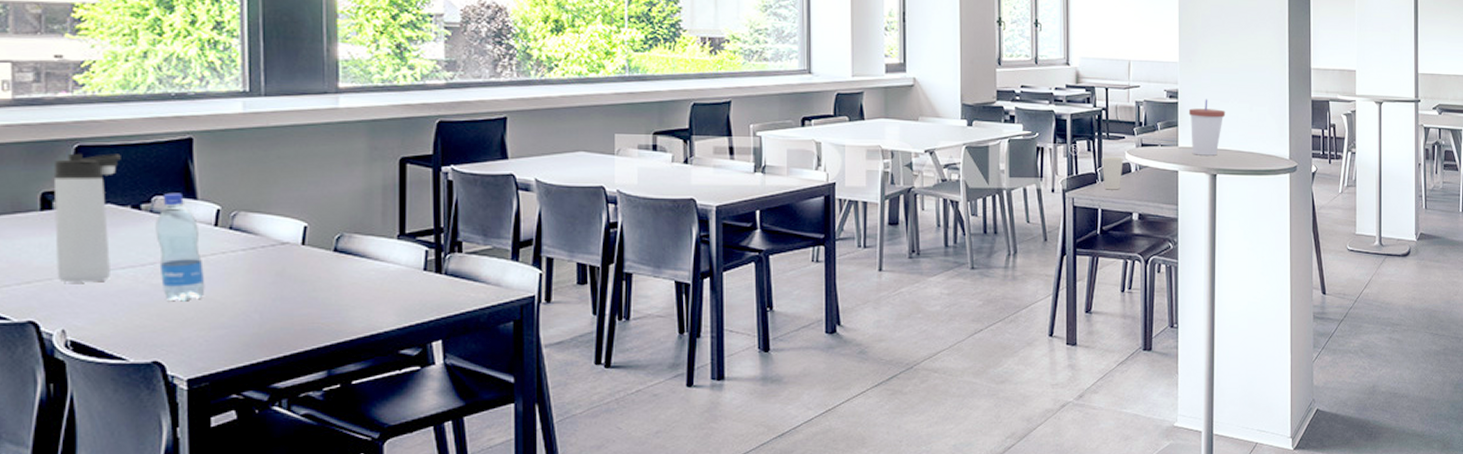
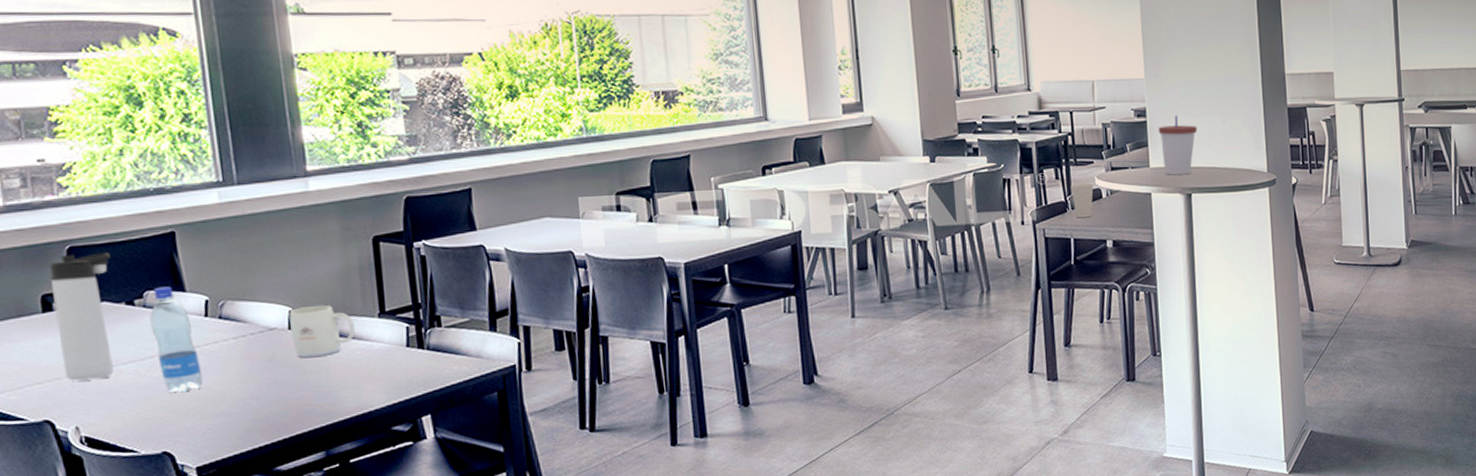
mug: none [304,222,371,275] -> present [289,304,355,358]

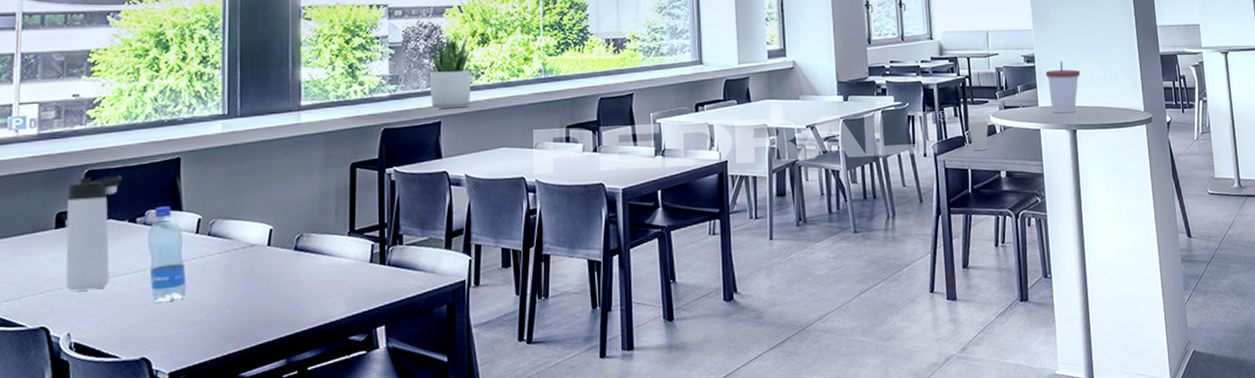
mug: present [289,304,355,358] -> none [269,223,326,272]
planter: none [450,87,503,174] -> present [429,35,471,109]

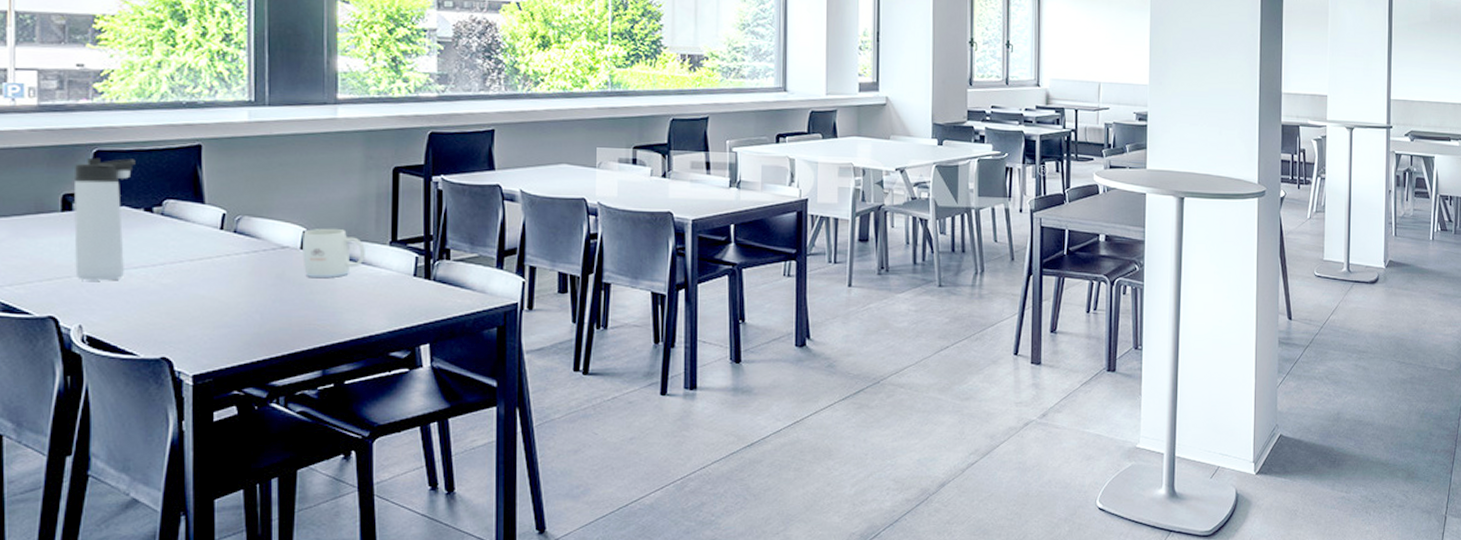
bottle: present [147,206,187,303] -> none [166,196,211,301]
mug: none [269,223,326,272] -> present [302,228,365,279]
planter: present [429,35,471,109] -> none [482,35,529,117]
cup: present [968,120,989,151] -> none [1069,178,1091,211]
cup: present [1045,61,1081,114] -> none [1157,122,1195,179]

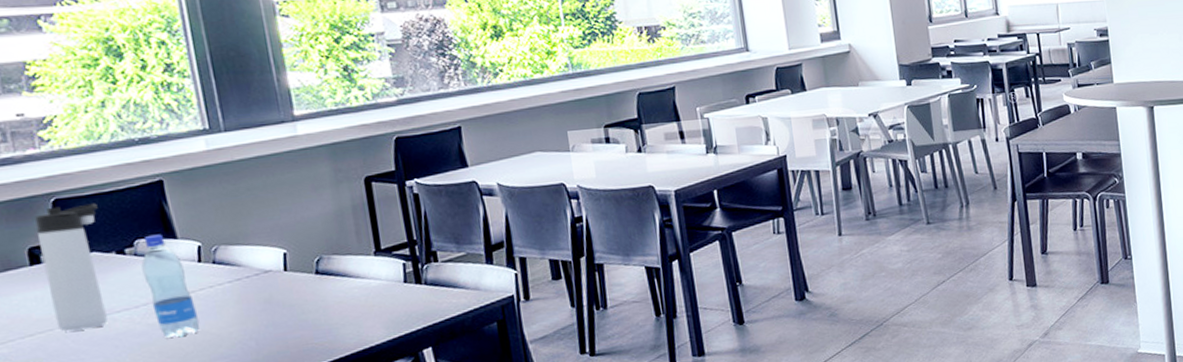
bottle: none [166,196,211,301] -> present [141,234,200,339]
mug: present [302,228,365,279] -> none [283,245,352,298]

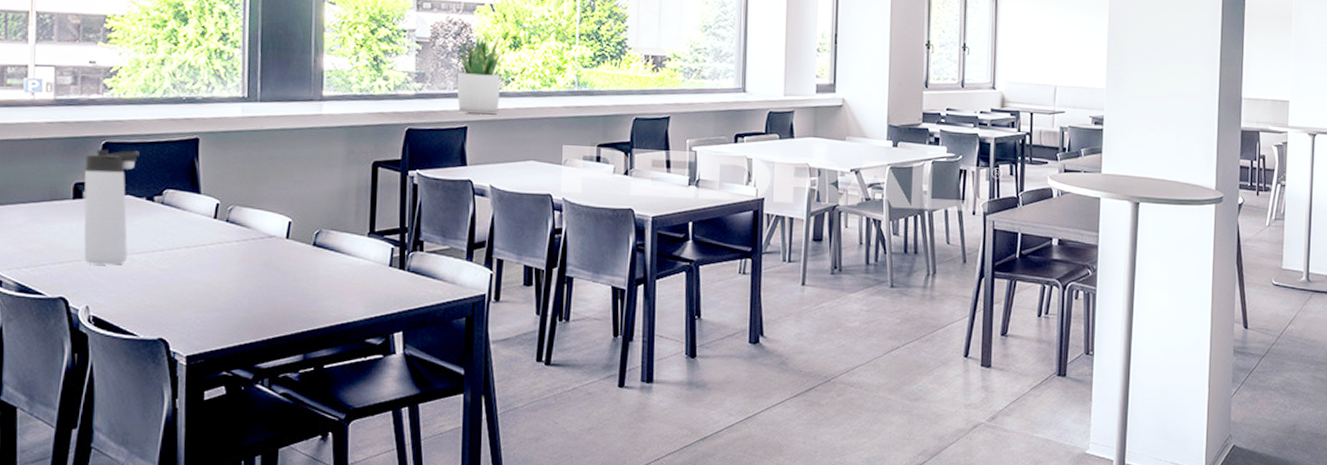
bottle: present [141,234,200,339] -> none [165,187,204,286]
planter: none [435,28,492,113] -> present [457,36,501,115]

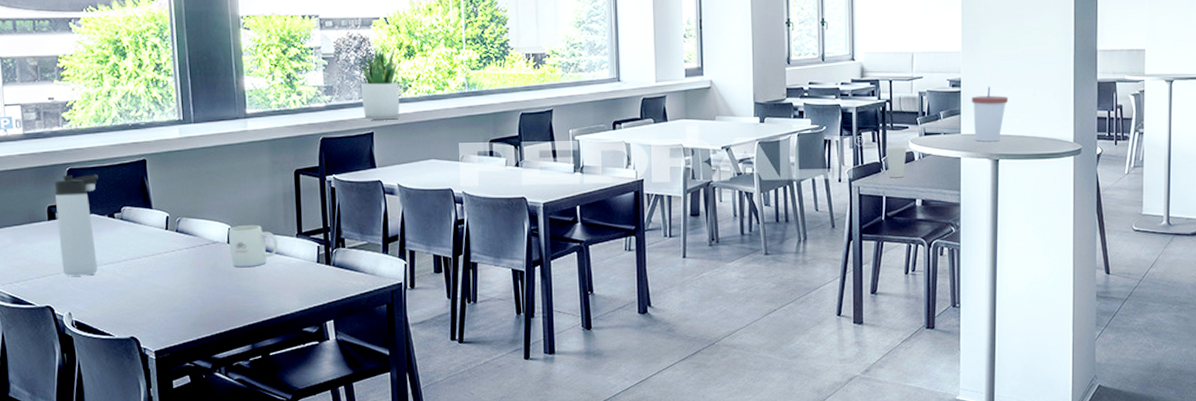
mug: none [288,219,345,267] -> present [228,224,278,268]
cup: none [1023,182,1045,215] -> present [886,147,907,178]
cup: none [1113,126,1152,184] -> present [971,86,1009,142]

